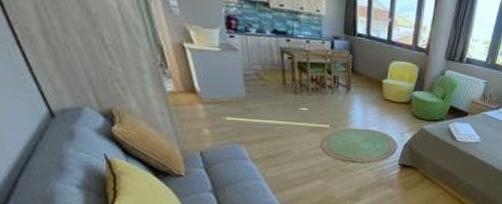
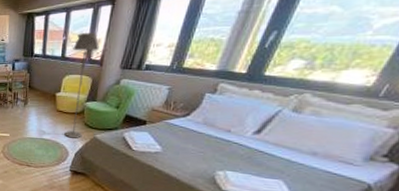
floor lamp: none [392,17,425,130] -> present [64,32,99,139]

